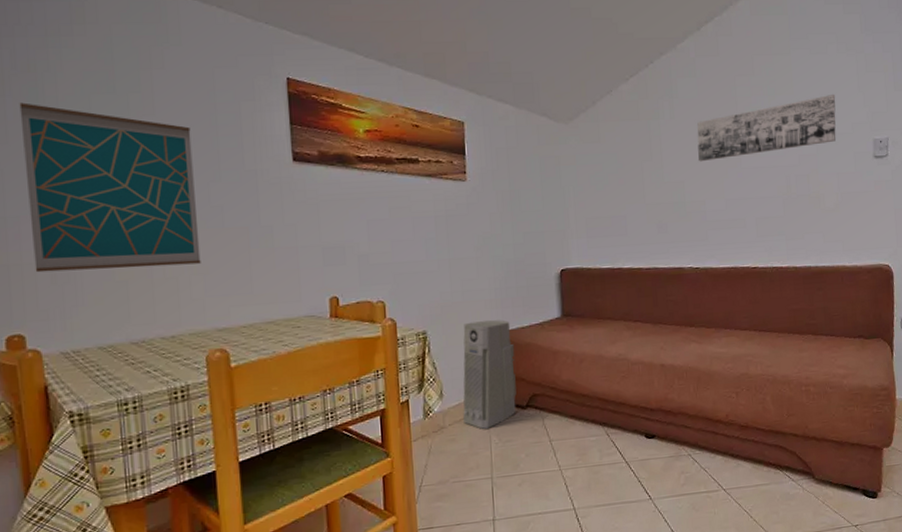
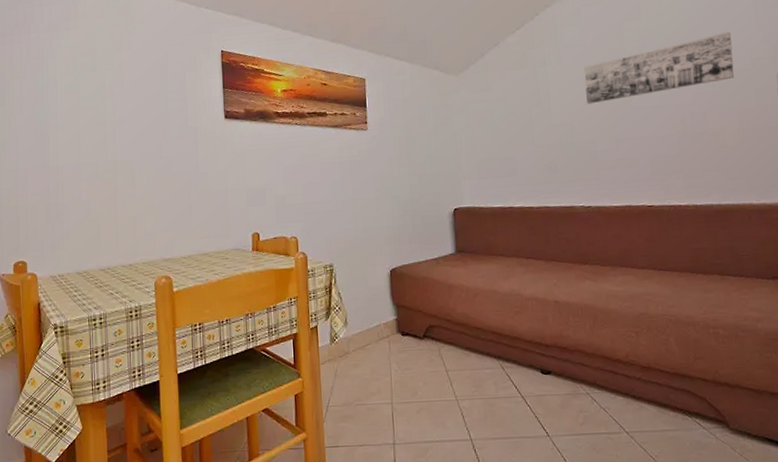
wall art: present [19,102,201,273] -> none [31,82,153,212]
air purifier: present [463,320,517,429] -> none [365,255,414,356]

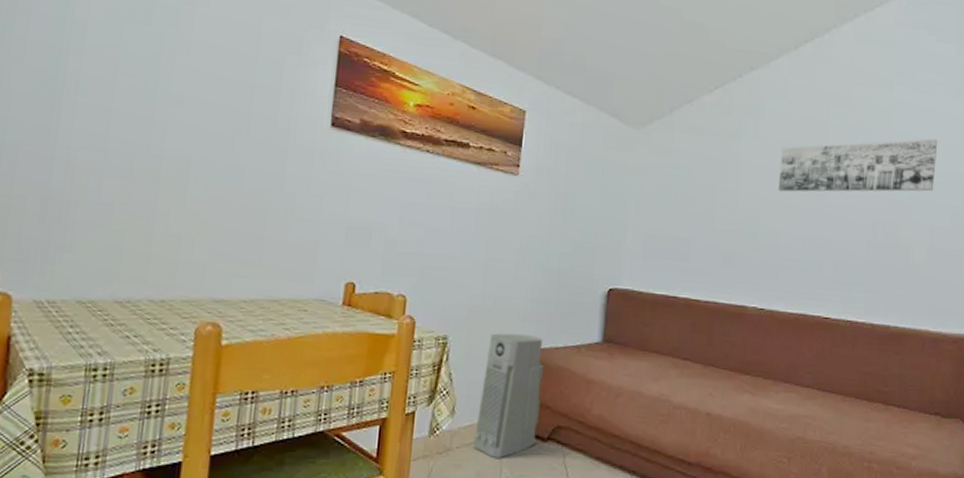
air purifier: none [365,255,414,356] -> present [473,333,544,458]

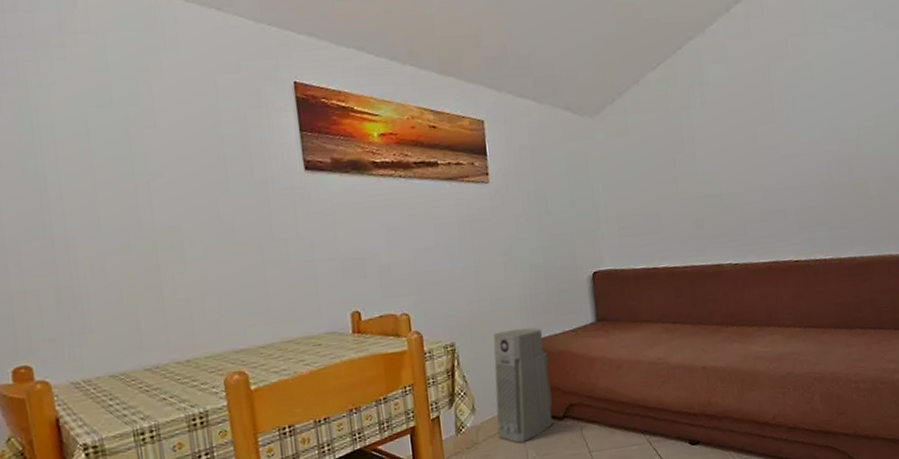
wall art: present [777,138,938,192] -> none [730,73,878,152]

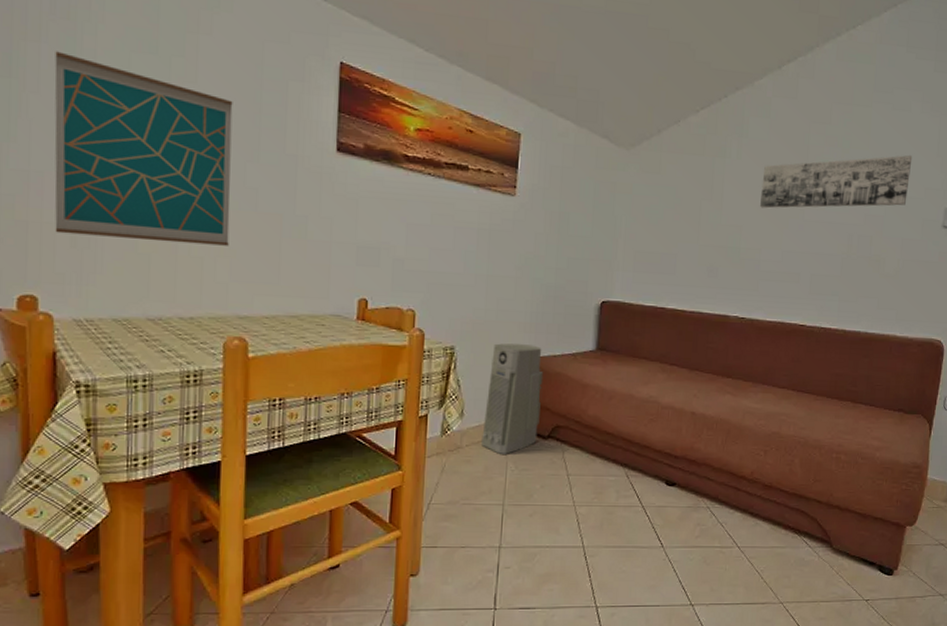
wall art: none [11,120,213,300] -> present [54,51,233,246]
wall art: none [730,73,878,152] -> present [759,154,913,209]

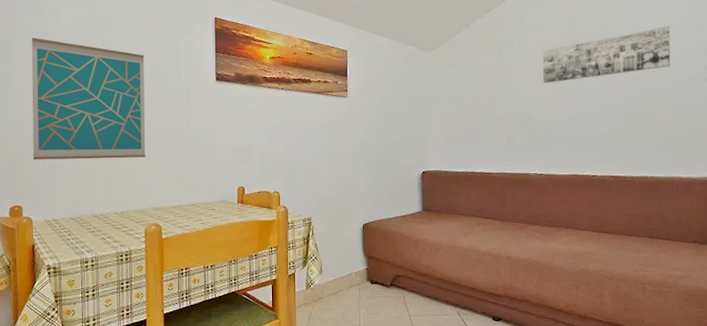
air purifier: present [481,343,544,454] -> none [338,211,382,302]

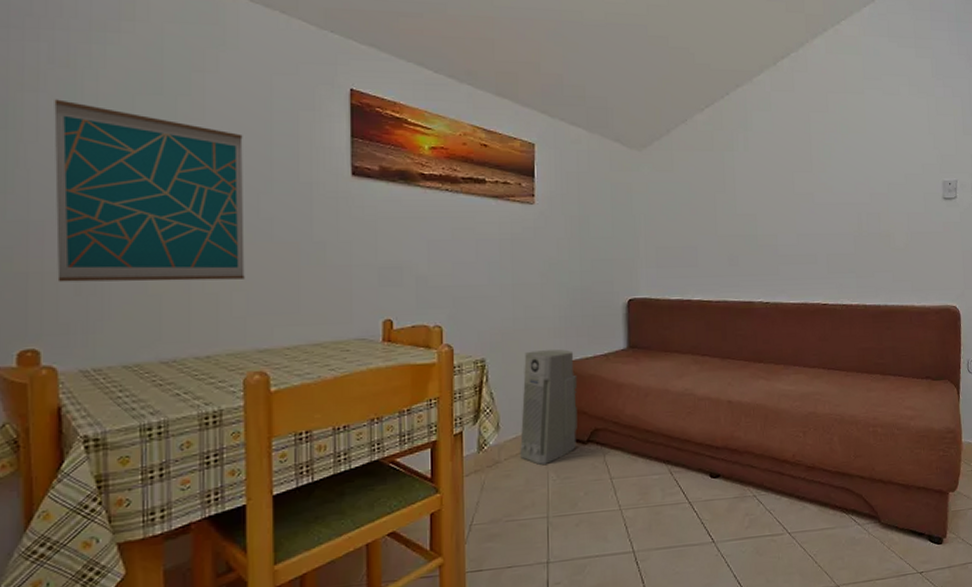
air purifier: none [338,211,382,302] -> present [520,349,578,465]
wall art: present [542,25,671,84] -> none [770,134,907,195]

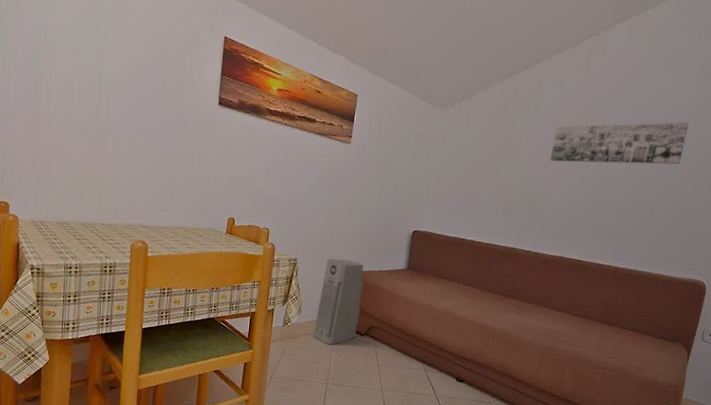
wall art: present [54,99,245,282] -> none [22,27,147,173]
wall art: none [770,134,907,195] -> present [549,121,689,165]

